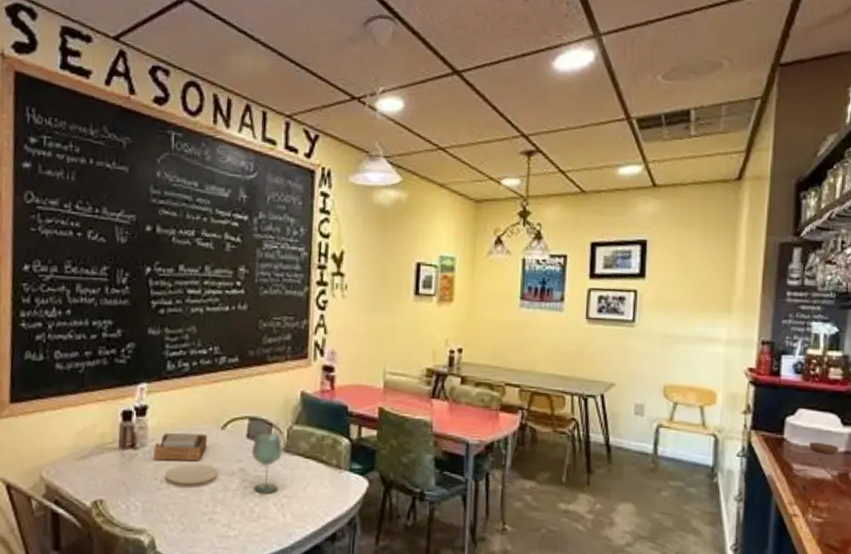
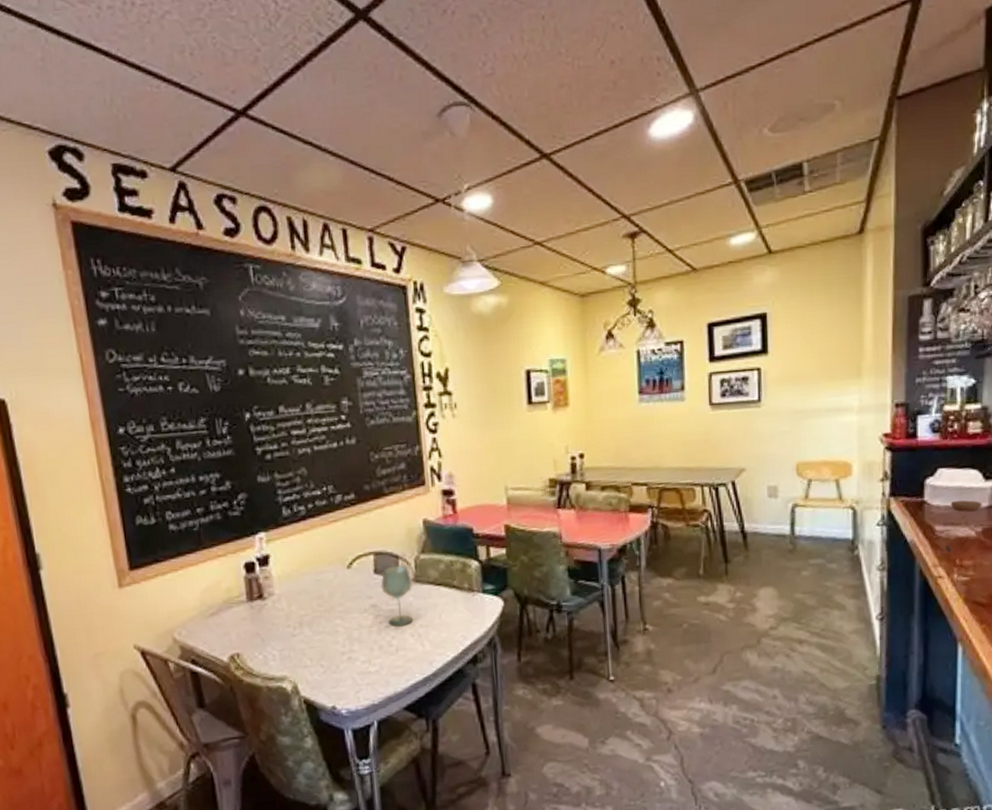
napkin holder: present [153,432,208,462] -> none [282,575,336,608]
plate: present [165,464,218,484] -> none [298,605,351,628]

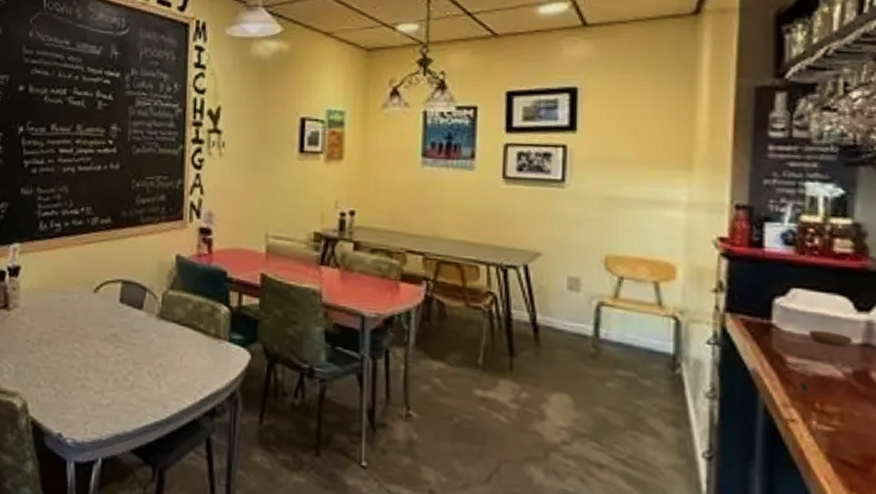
wine glass: present [381,565,413,627] -> none [124,297,158,363]

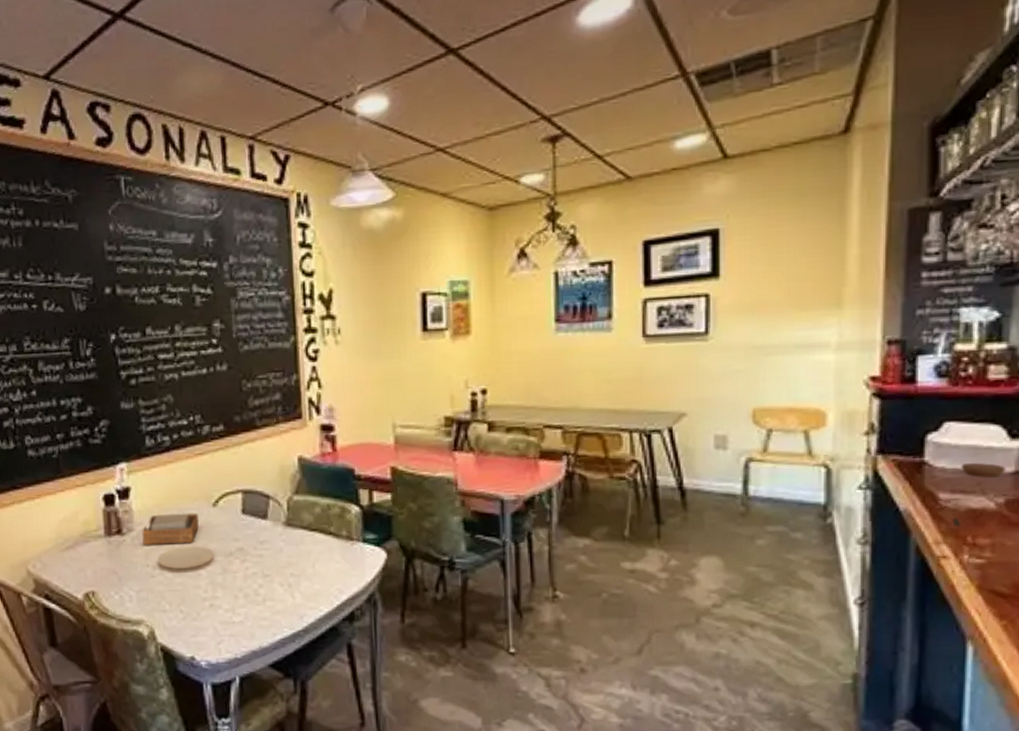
napkin holder: none [26,294,80,325] -> present [142,512,200,546]
plate: none [38,327,91,348] -> present [157,546,215,569]

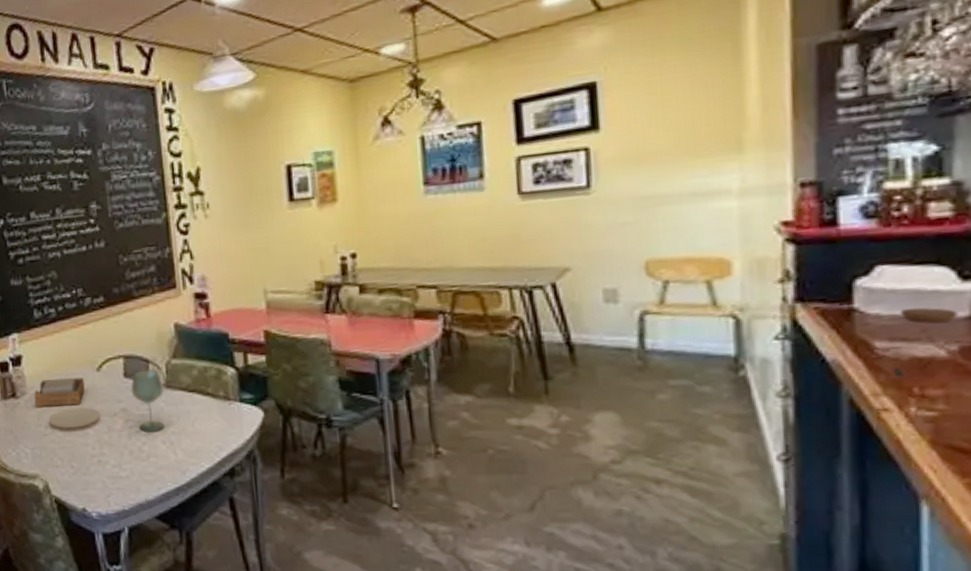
wine glass: none [249,506,285,574] -> present [131,369,165,433]

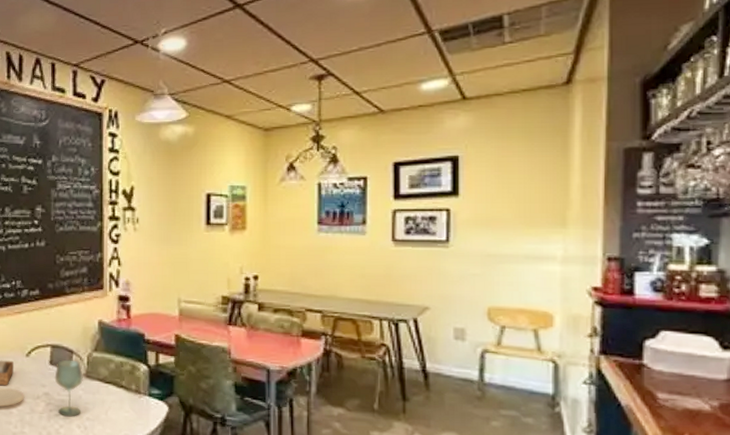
jar: present [893,307,958,378] -> none [670,369,719,425]

